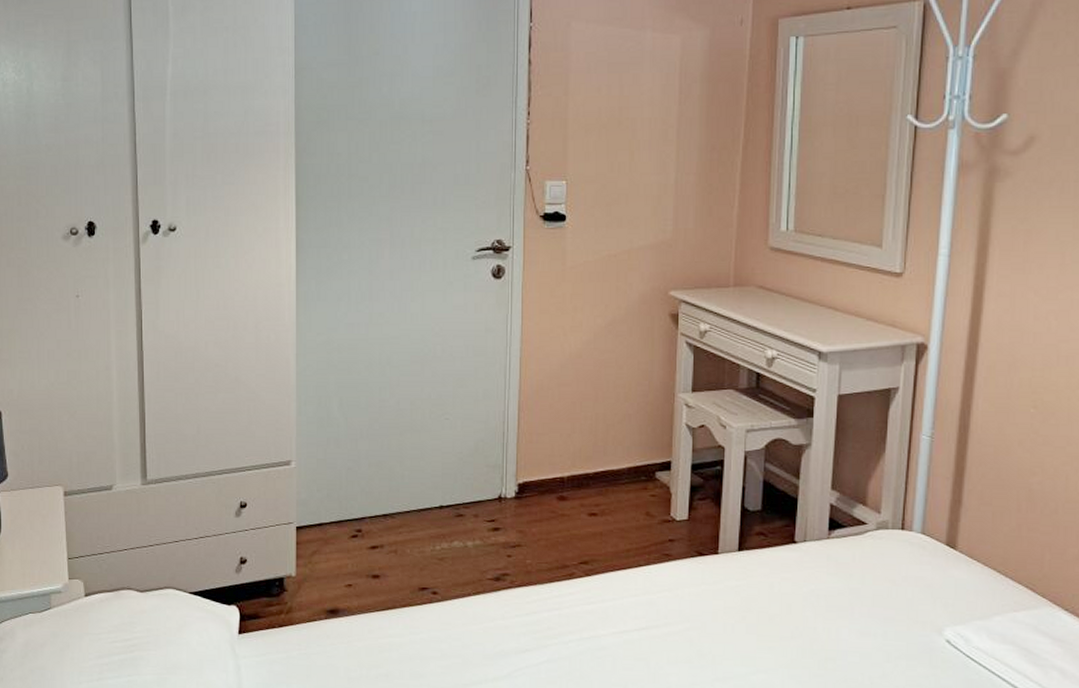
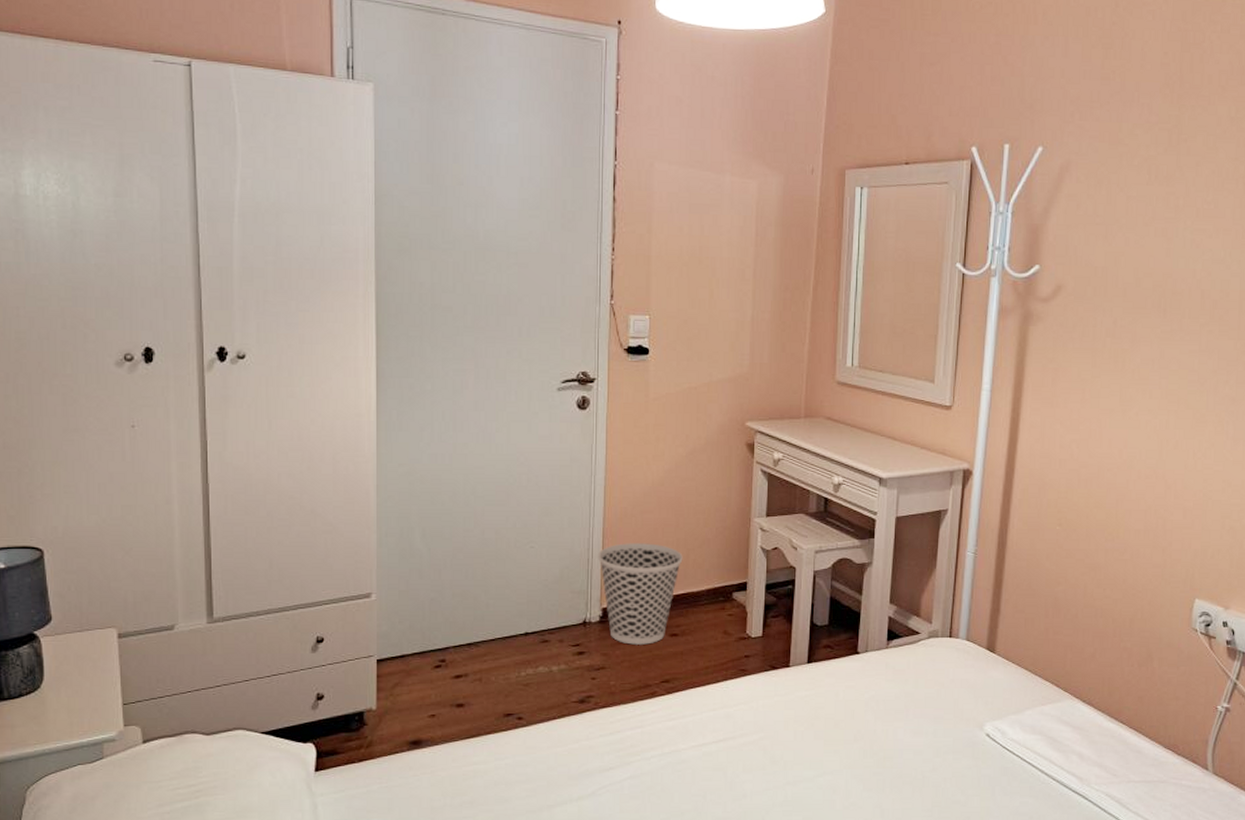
wastebasket: none [514,417,602,523] -> present [598,543,683,645]

